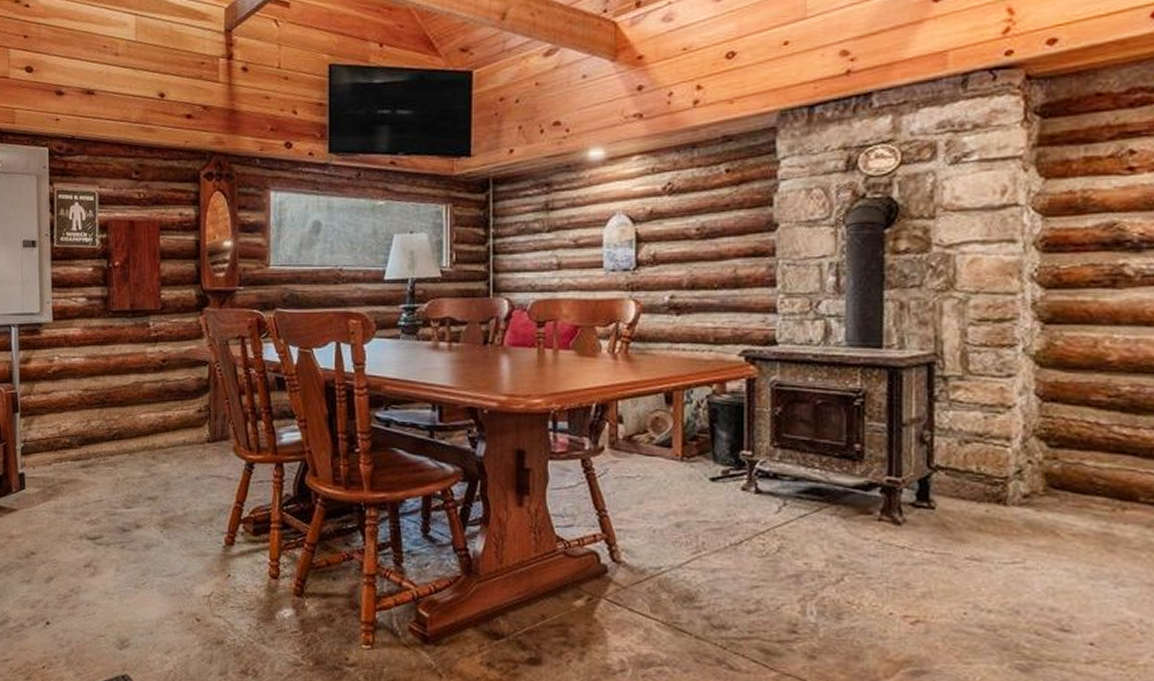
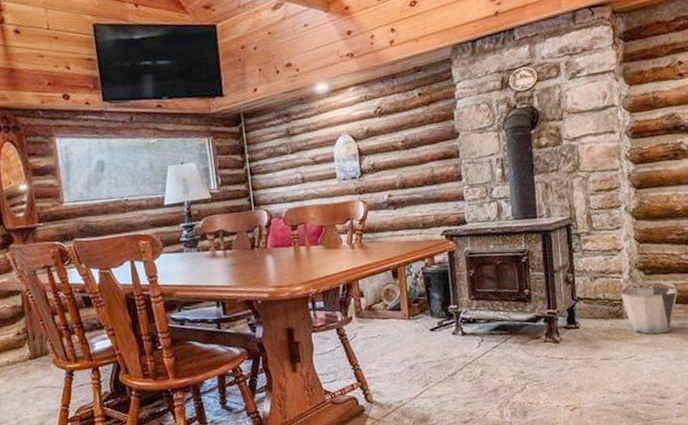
bucket: none [1007,455,1103,537] -> present [621,280,679,334]

